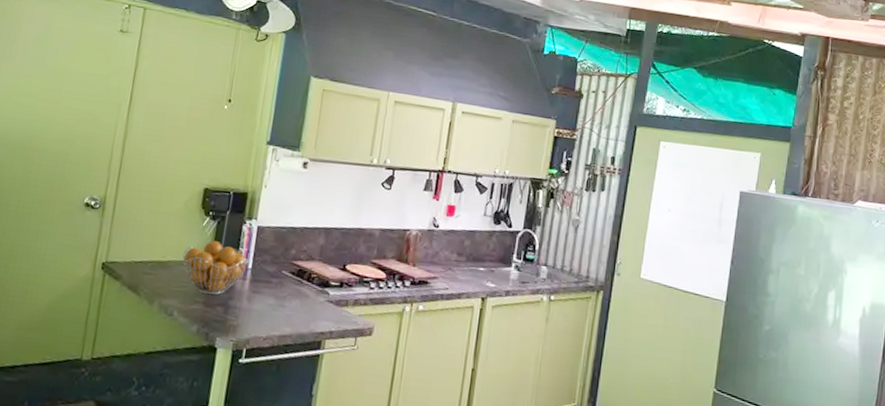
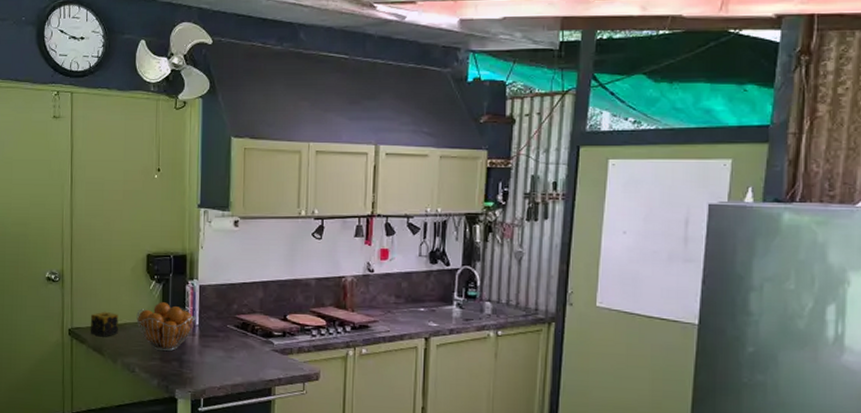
candle: none [127,245,163,275] -> present [90,311,119,337]

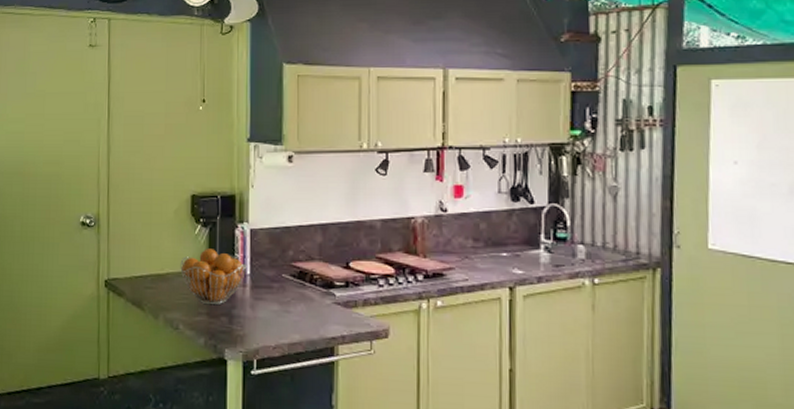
candle: present [90,311,119,337] -> none [128,259,160,289]

